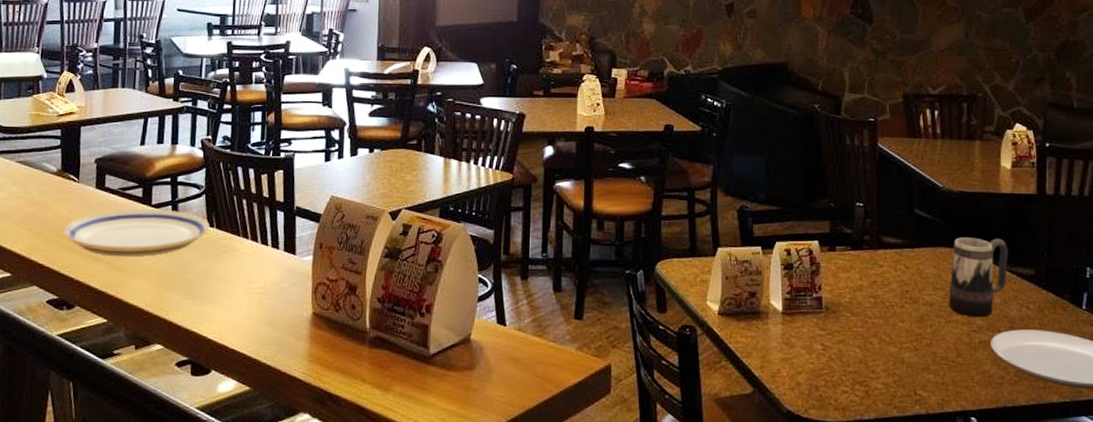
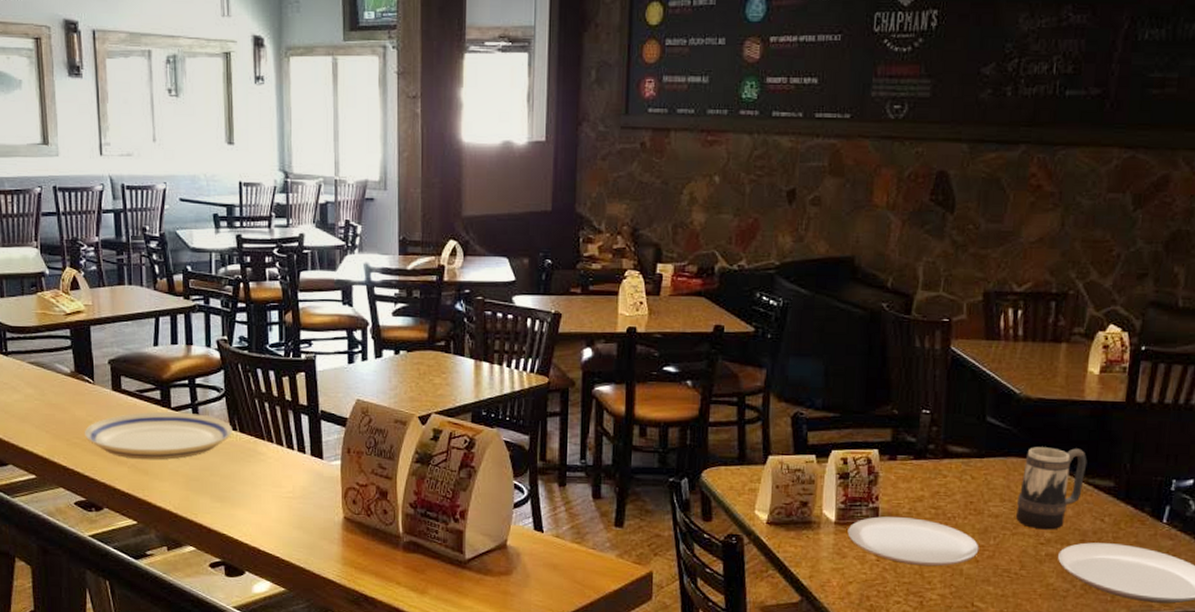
plate: none [794,306,917,356] -> present [847,516,979,567]

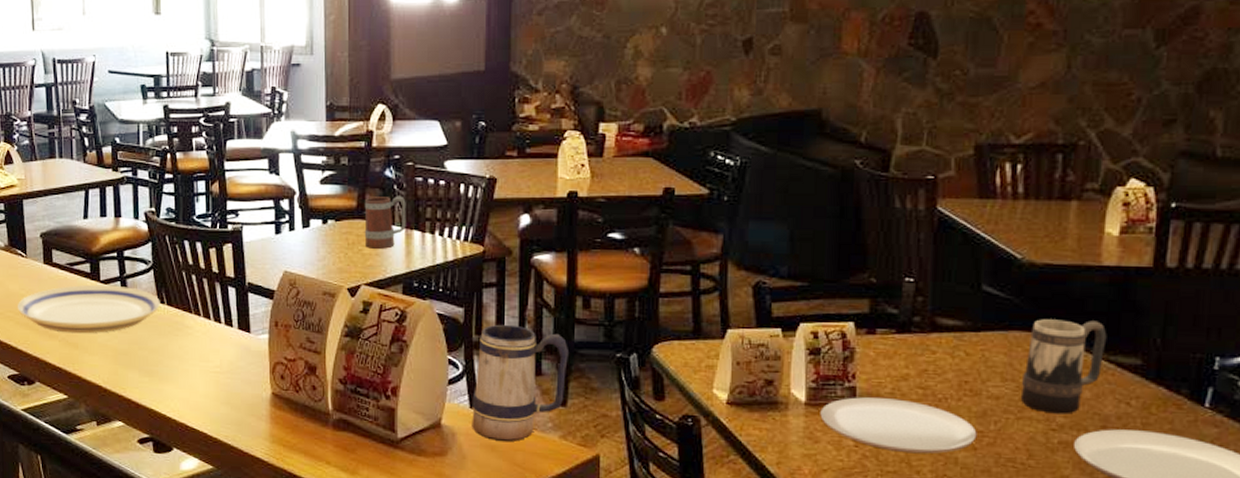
beer mug: none [435,328,476,379] -> present [364,196,406,249]
beer mug: none [535,451,627,561] -> present [472,324,570,442]

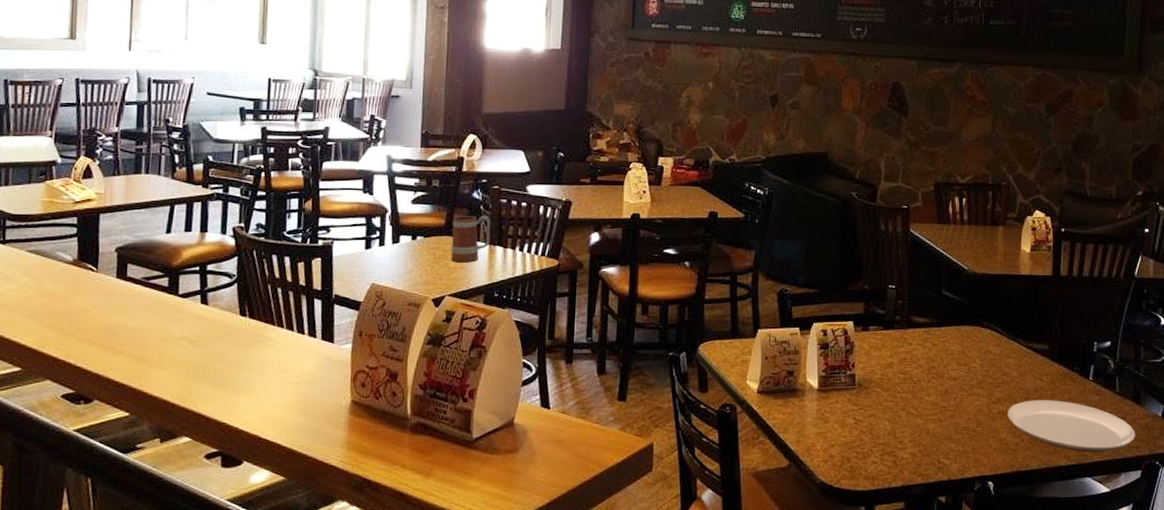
plate: present [18,284,160,334] -> none [81,298,242,349]
beer mug: present [472,324,570,442] -> none [542,329,630,437]
plate: present [820,397,977,454] -> none [829,383,942,427]
beer mug: present [1020,319,1107,414] -> none [970,316,1026,390]

